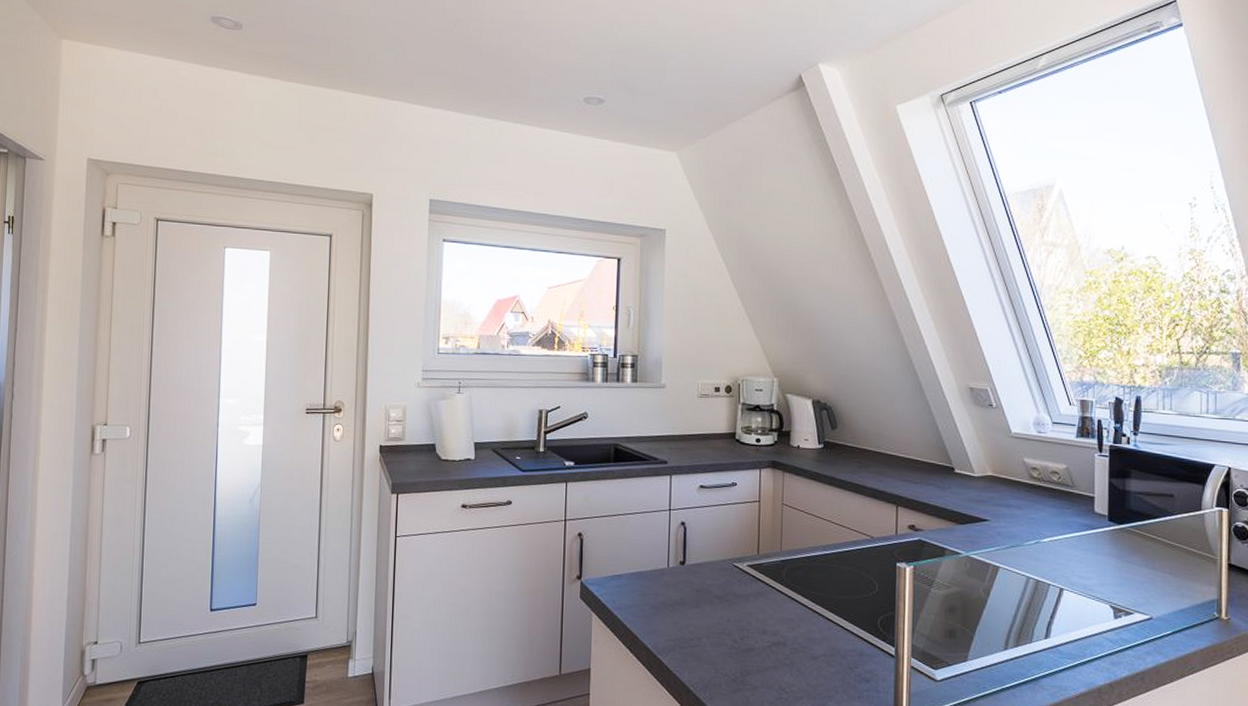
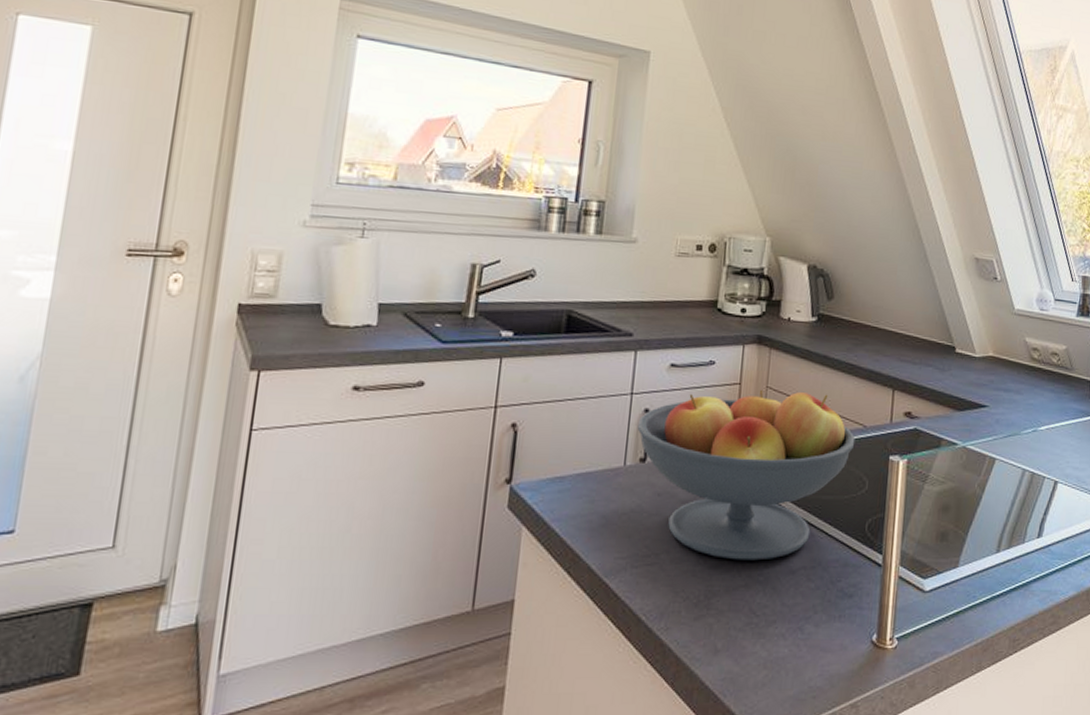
fruit bowl: none [676,507,864,647] -> present [637,390,856,561]

